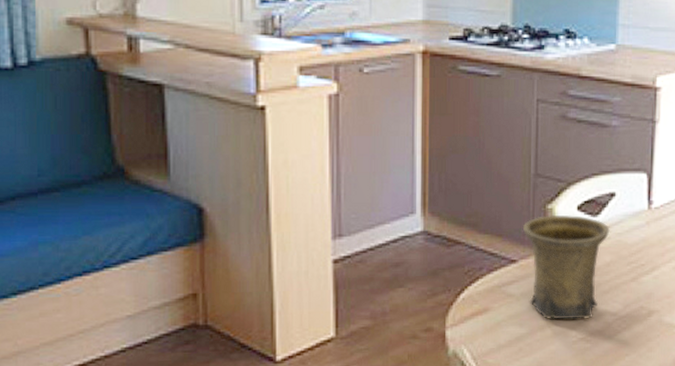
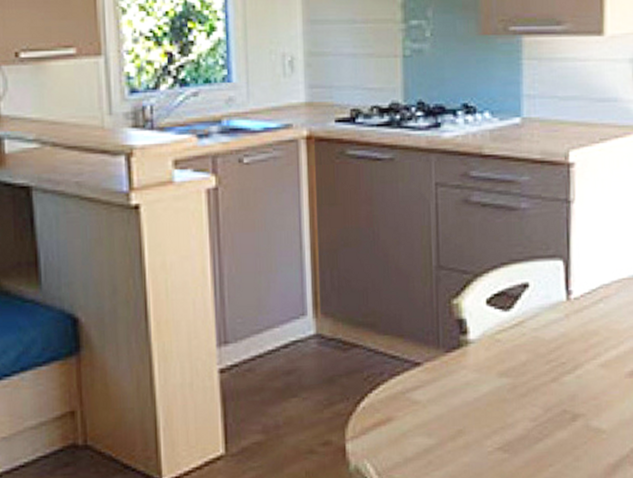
mug: present [522,215,610,320] -> none [426,310,524,428]

